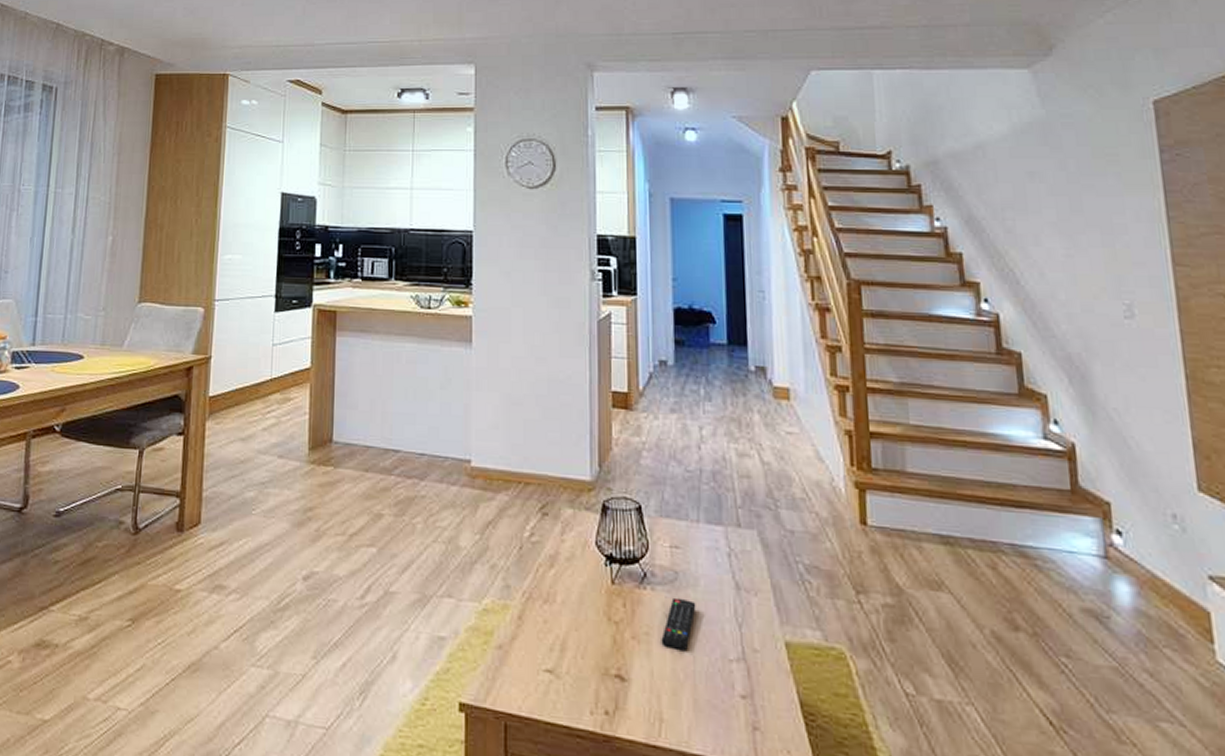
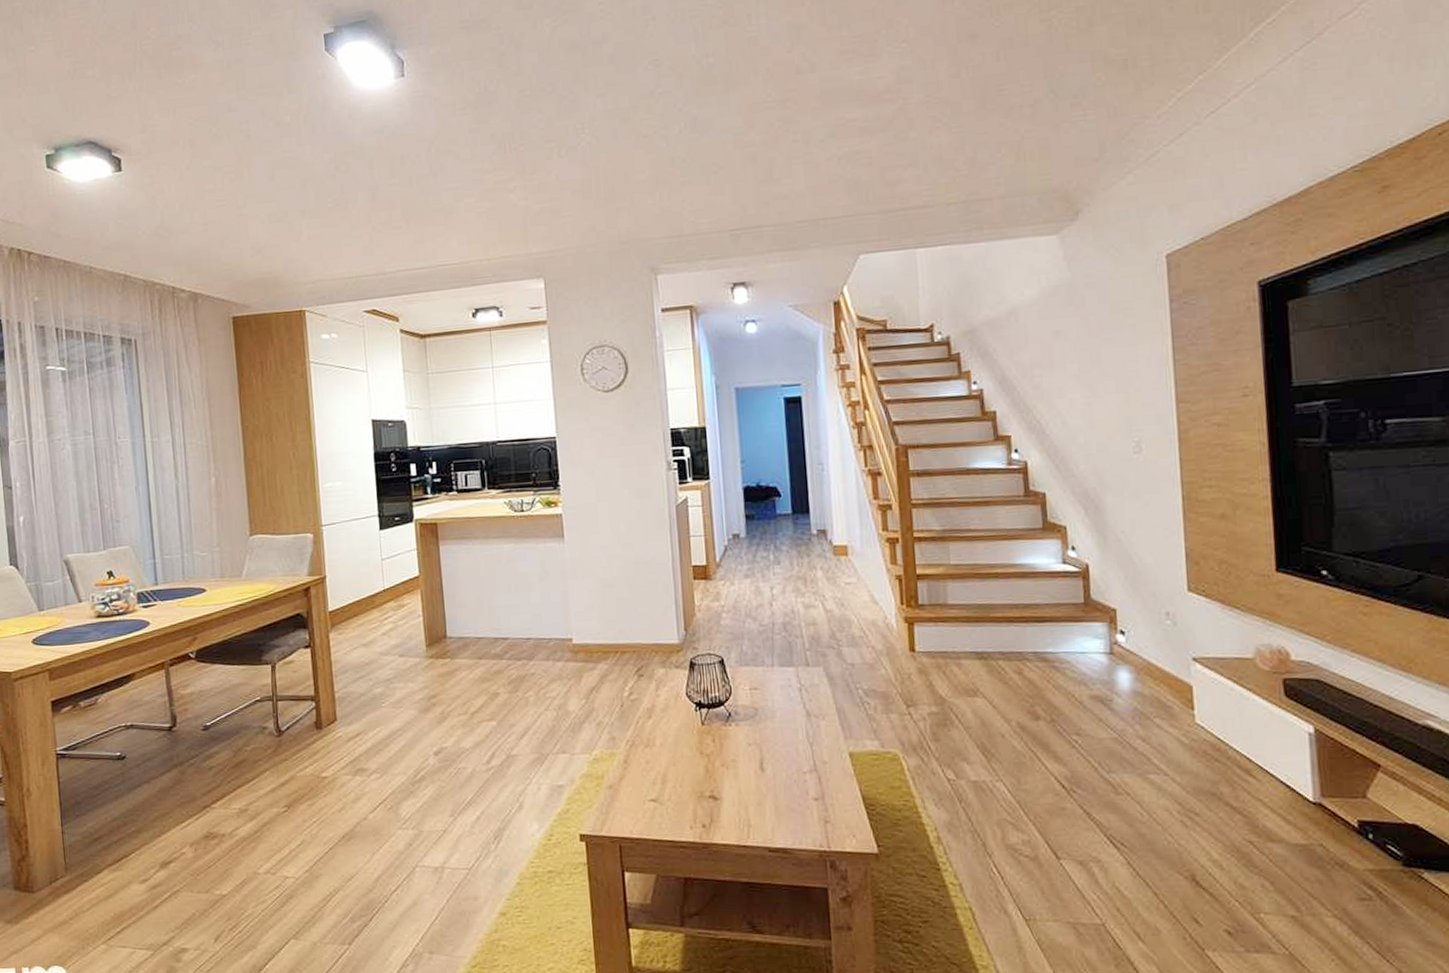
remote control: present [661,597,696,652] -> none [746,729,774,771]

